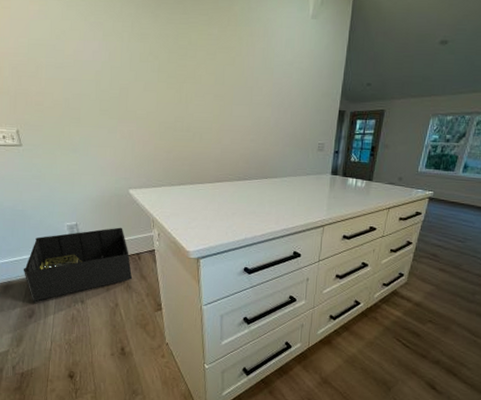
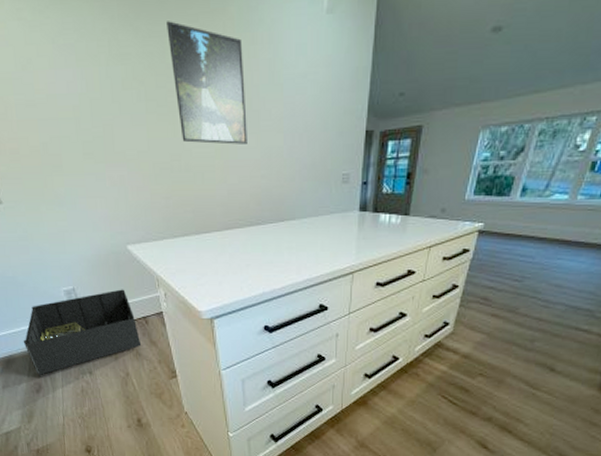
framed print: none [182,12,243,113] -> present [167,21,247,145]

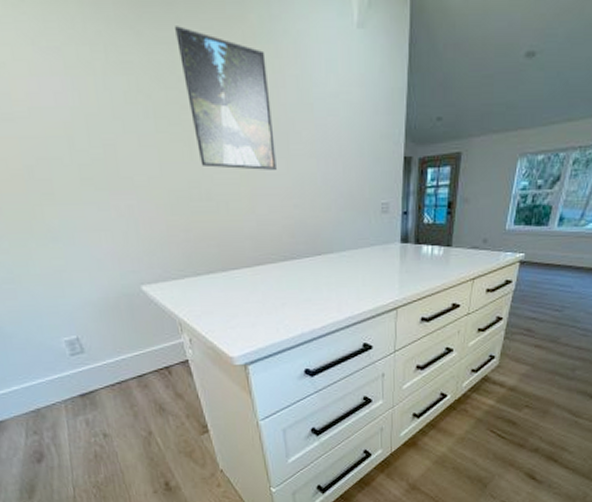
storage bin: present [23,289,142,378] -> none [15,336,165,445]

